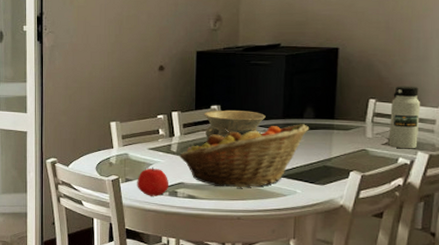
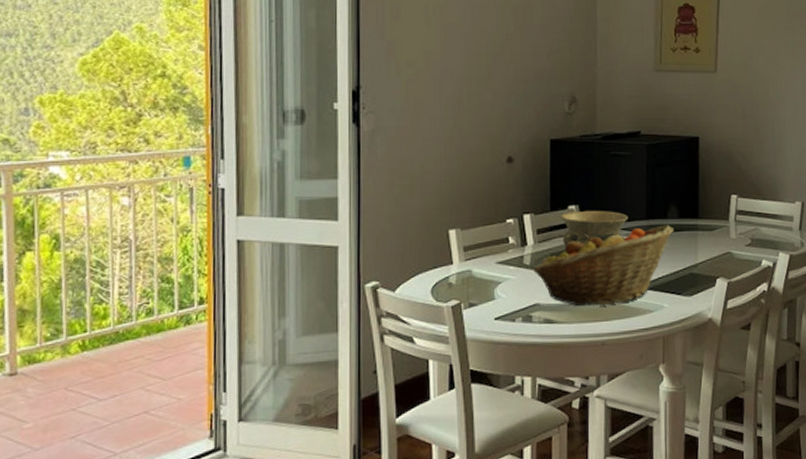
apple: present [137,167,168,196] -> none [483,287,521,324]
water bottle: present [388,86,420,149] -> none [751,179,779,250]

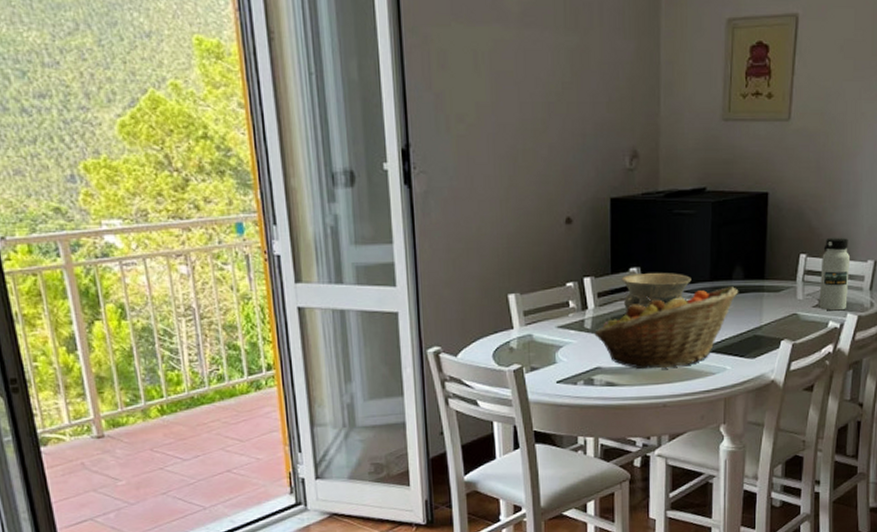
water bottle: none [751,179,779,250] -> present [819,237,850,311]

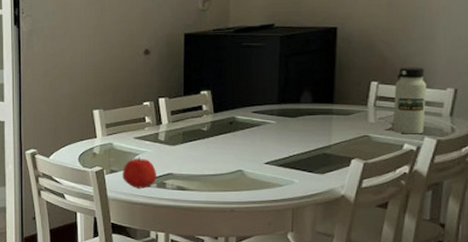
apple: none [545,350,583,387] -> present [122,158,156,188]
fruit basket: present [594,286,738,369] -> none [167,109,306,178]
bowl: present [621,272,692,309] -> none [193,95,260,126]

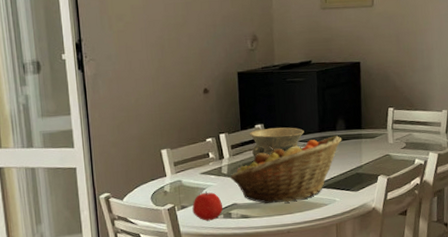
fruit basket: none [167,109,306,178] -> present [230,136,341,203]
bowl: none [193,95,260,126] -> present [249,127,304,157]
water bottle: present [392,66,426,134] -> none [405,93,429,151]

